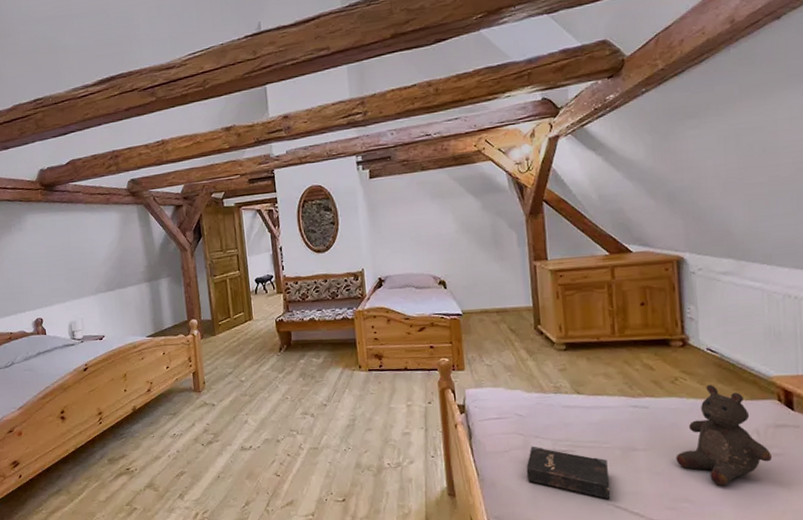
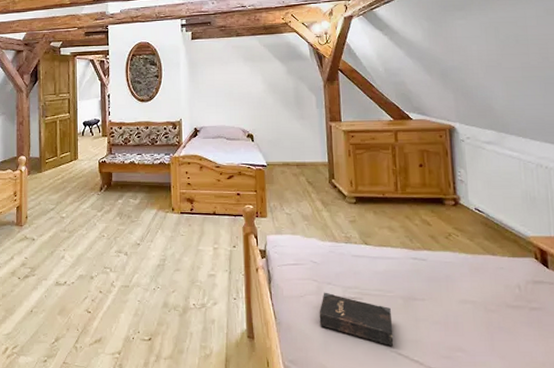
stuffed bear: present [676,385,772,486] -> none [450,242,532,337]

